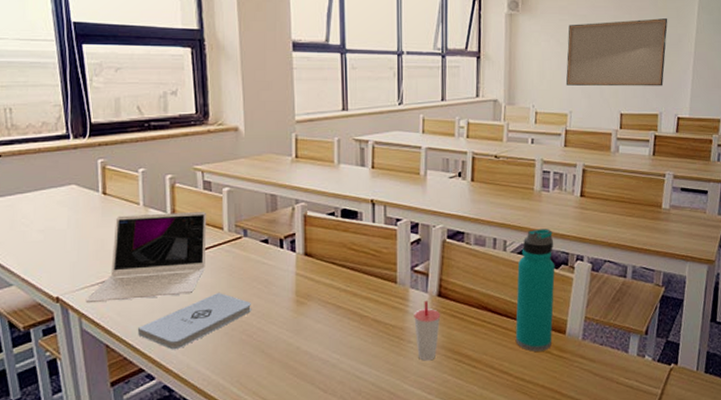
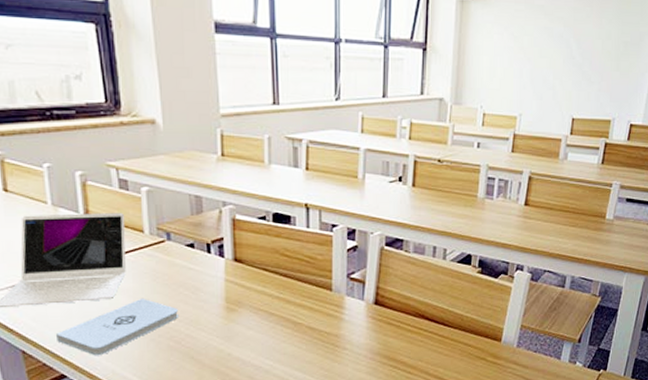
cup: present [414,301,441,361] -> none [349,309,377,367]
water bottle: present [515,229,555,352] -> none [451,237,495,358]
wall art: present [565,18,668,87] -> none [517,13,631,90]

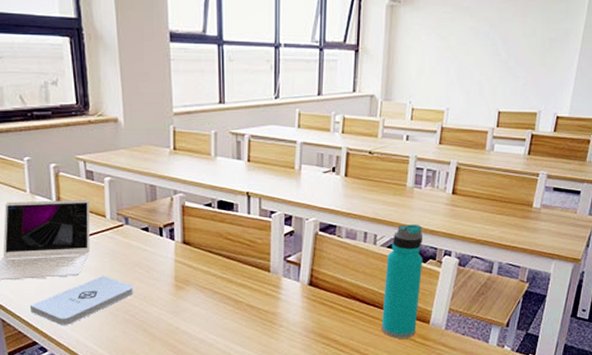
water bottle: none [451,237,495,358] -> present [381,224,423,339]

